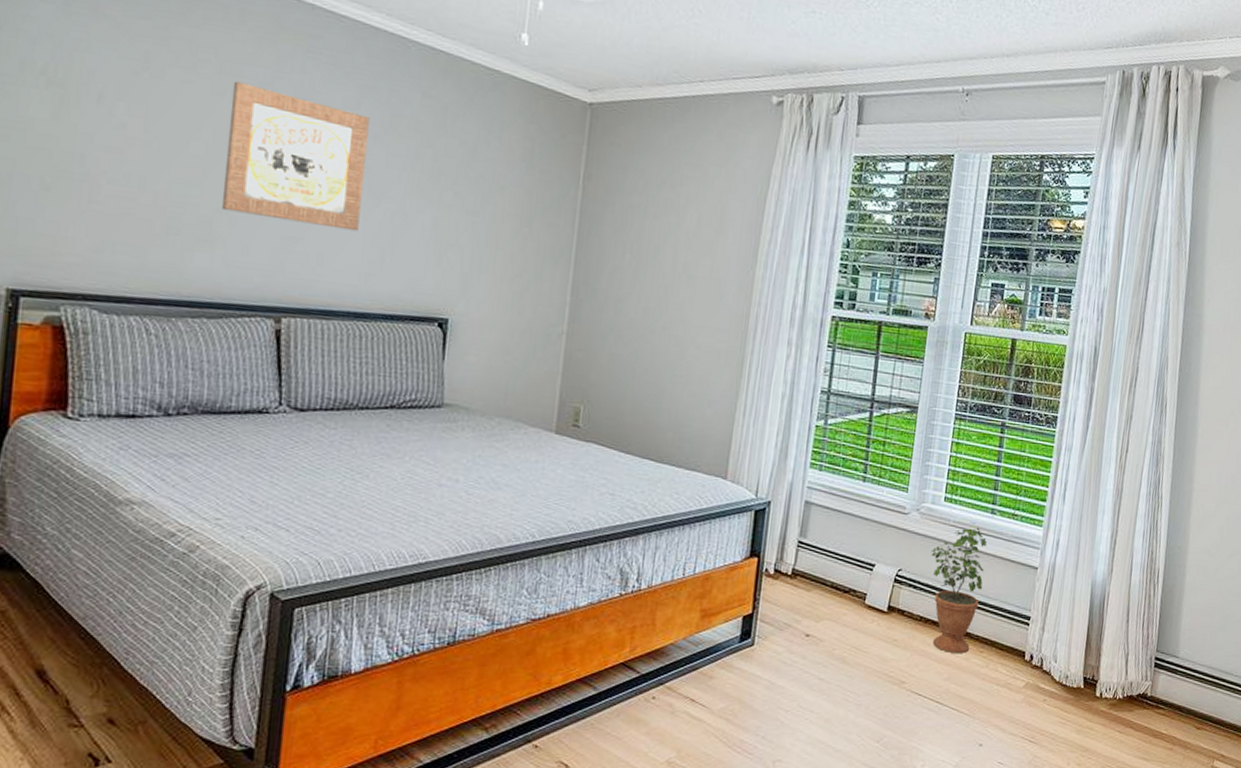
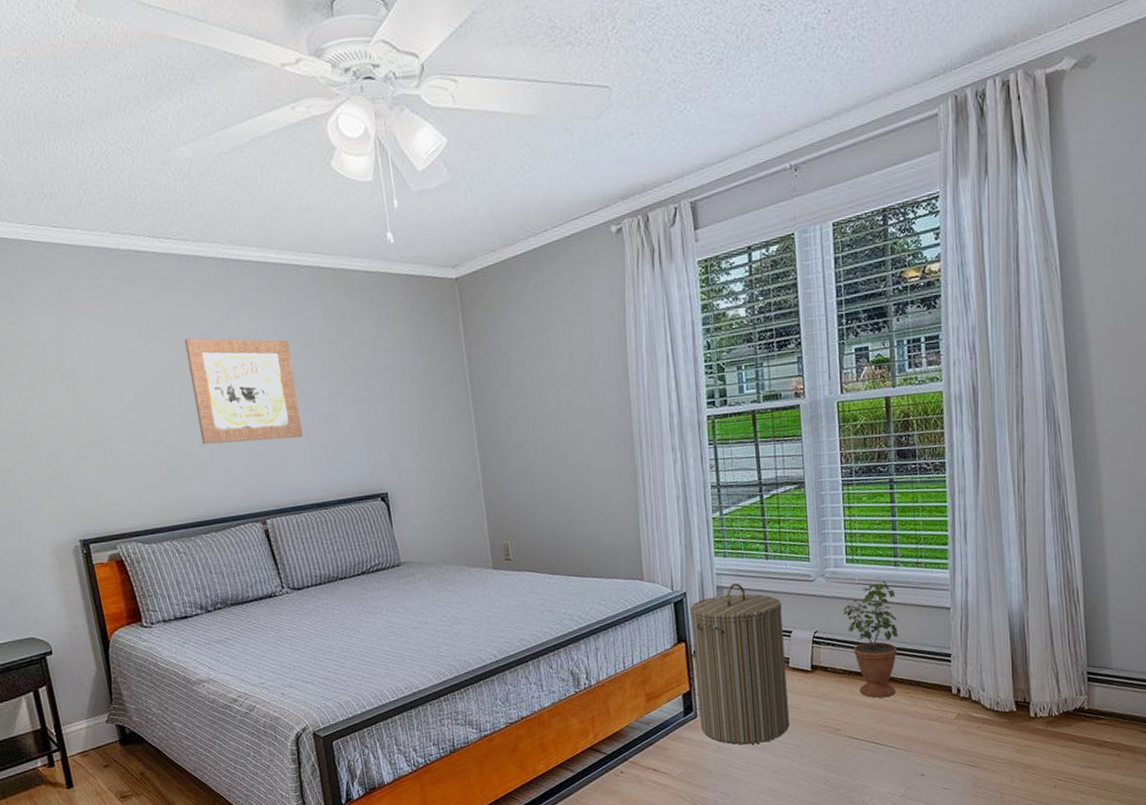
laundry hamper: none [756,501,871,686] -> present [690,583,789,745]

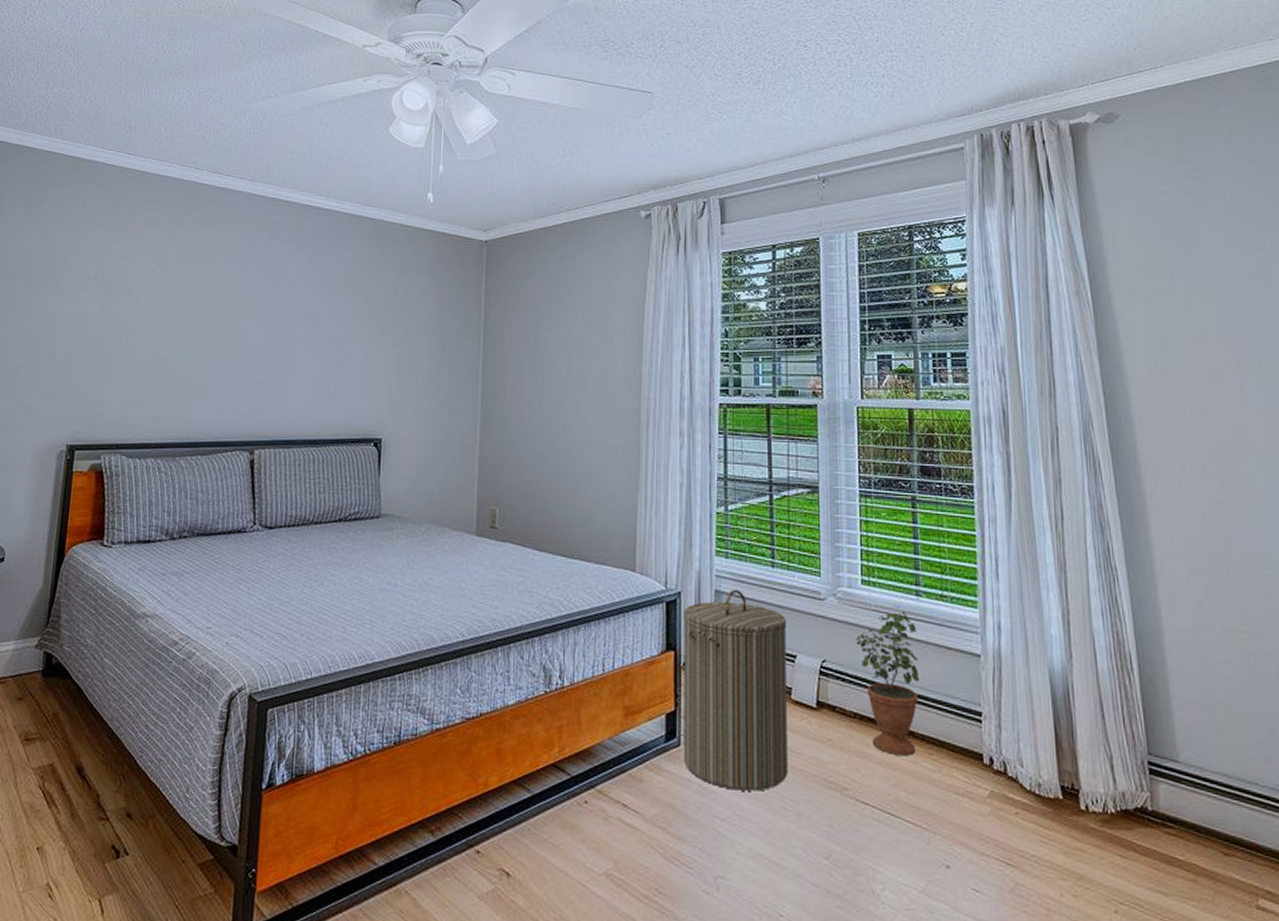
wall art: present [184,338,303,445] -> none [210,265,316,372]

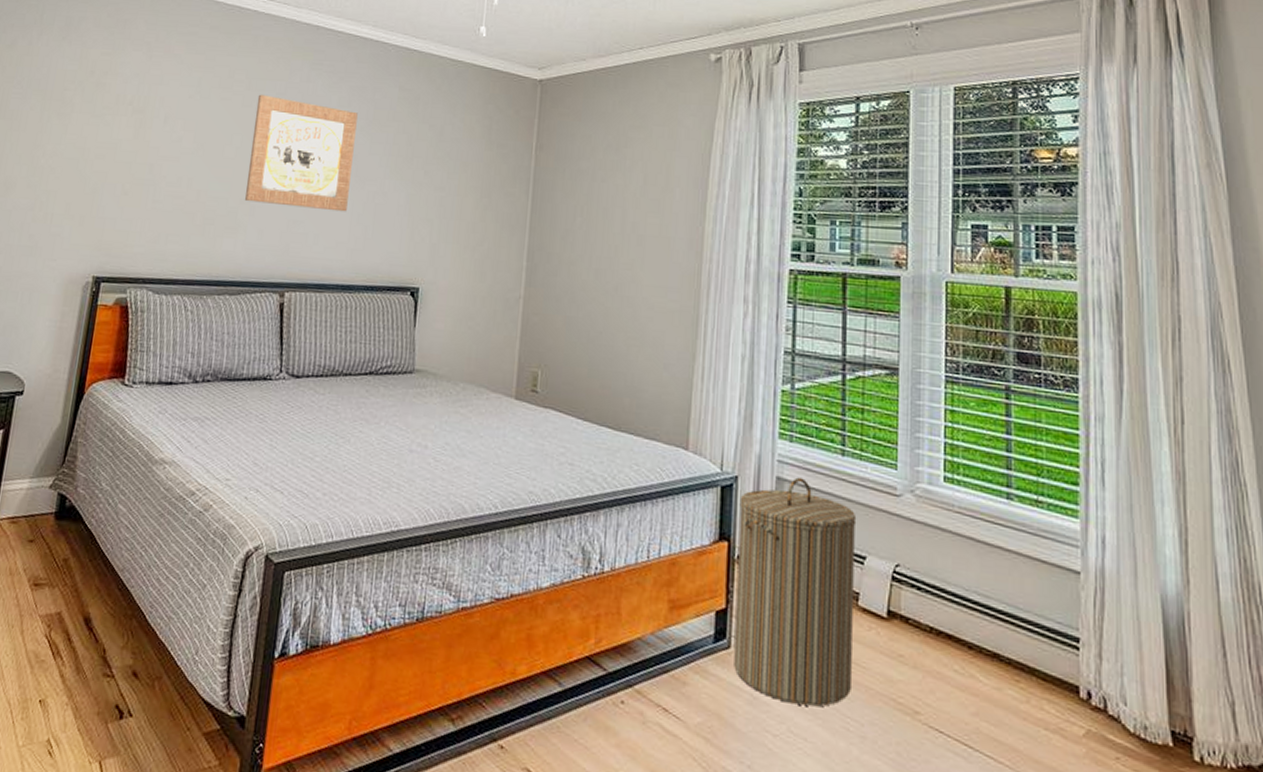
wall art: none [210,265,316,372] -> present [244,94,358,212]
potted plant: present [855,606,920,755] -> none [934,509,1008,681]

